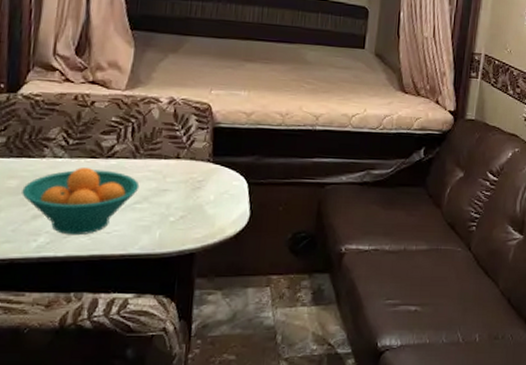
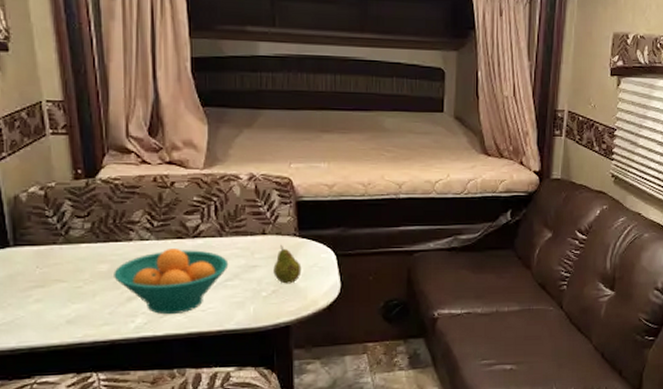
fruit: none [183,170,212,210] -> present [273,245,302,284]

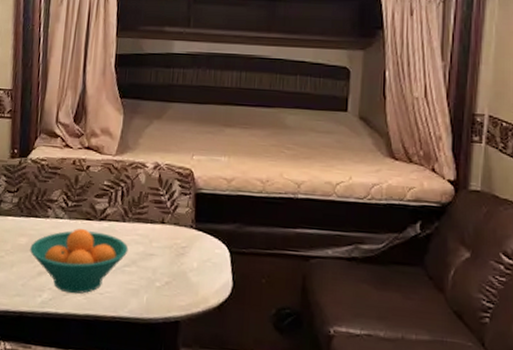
fruit: present [273,245,302,284] -> none [168,236,196,277]

